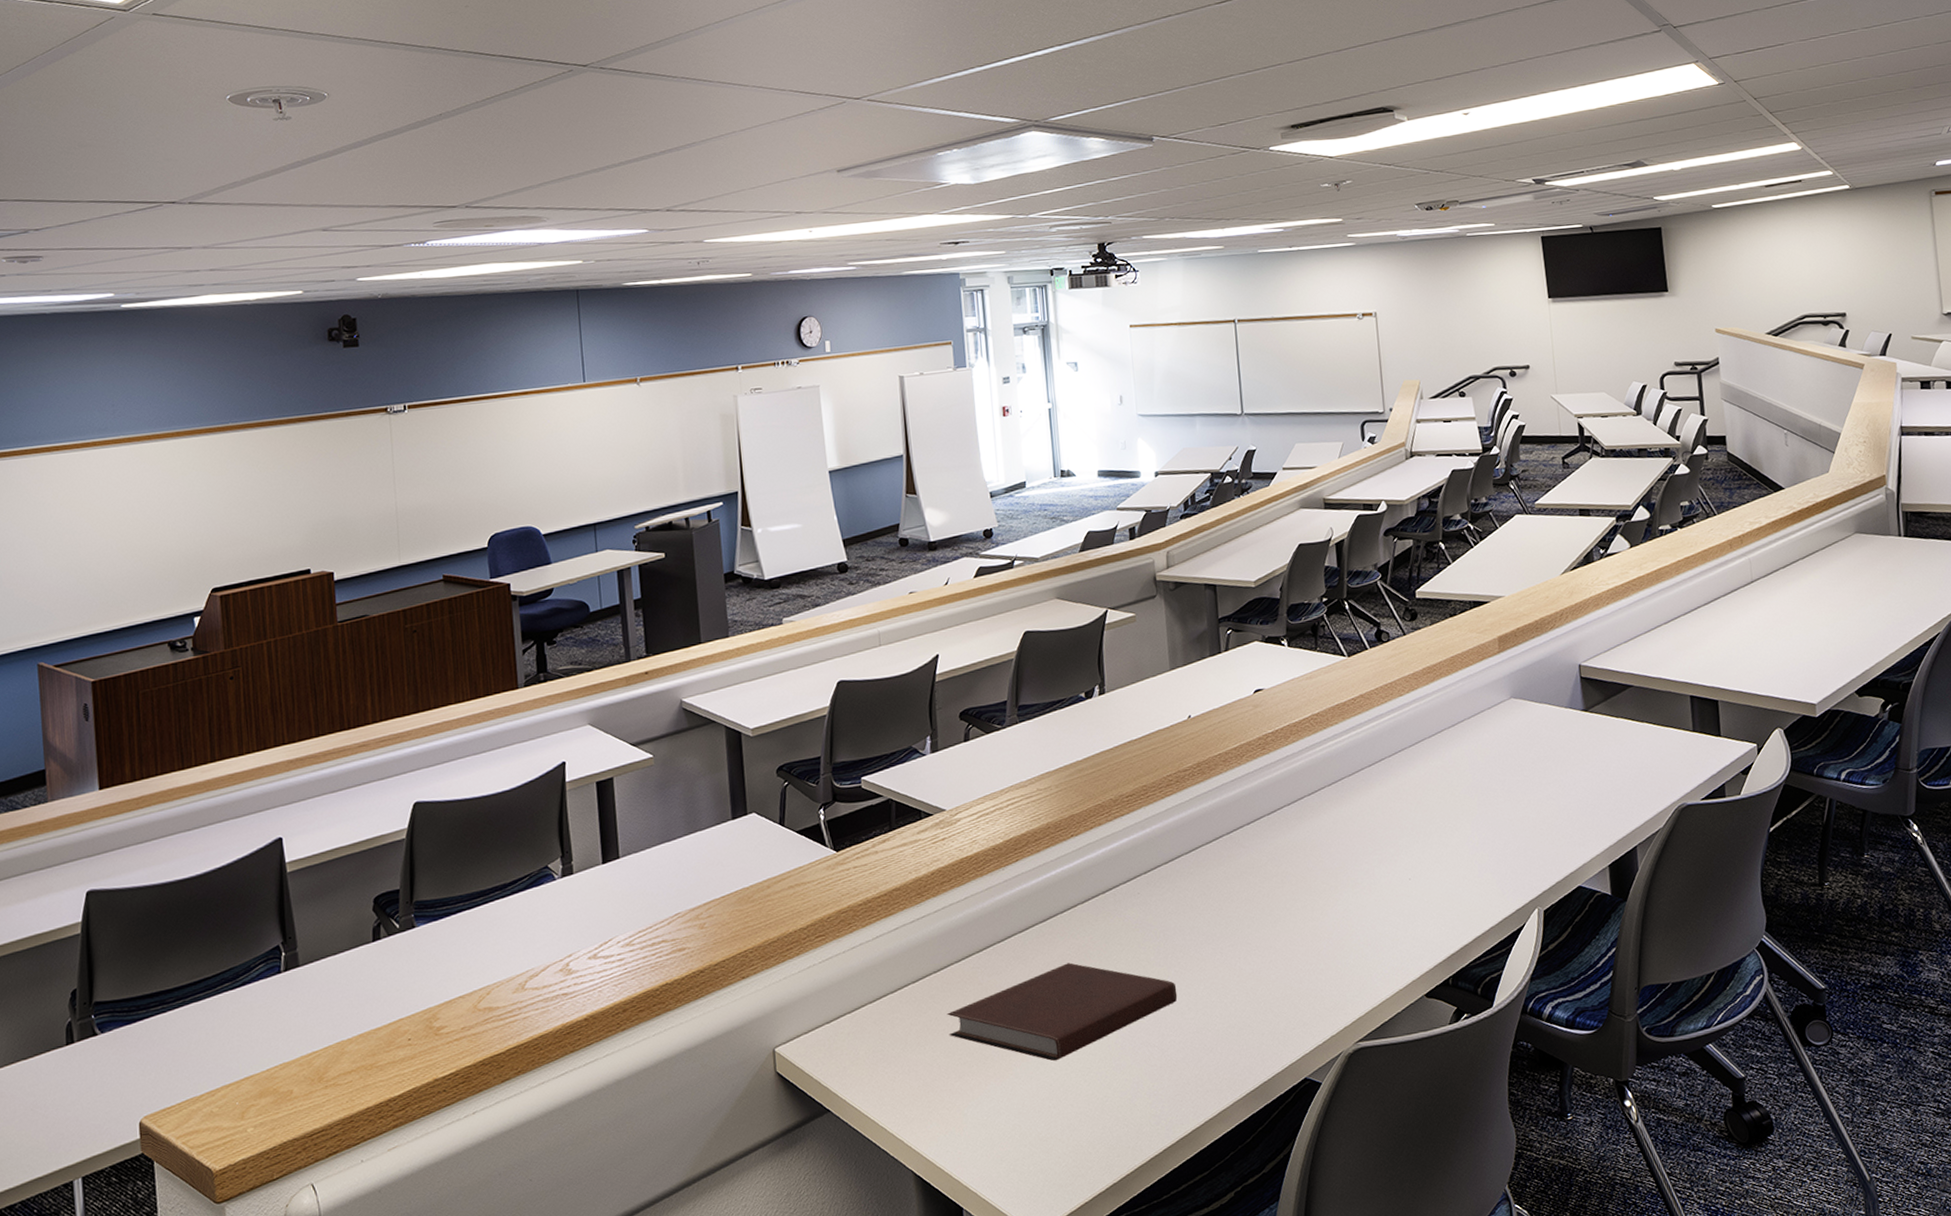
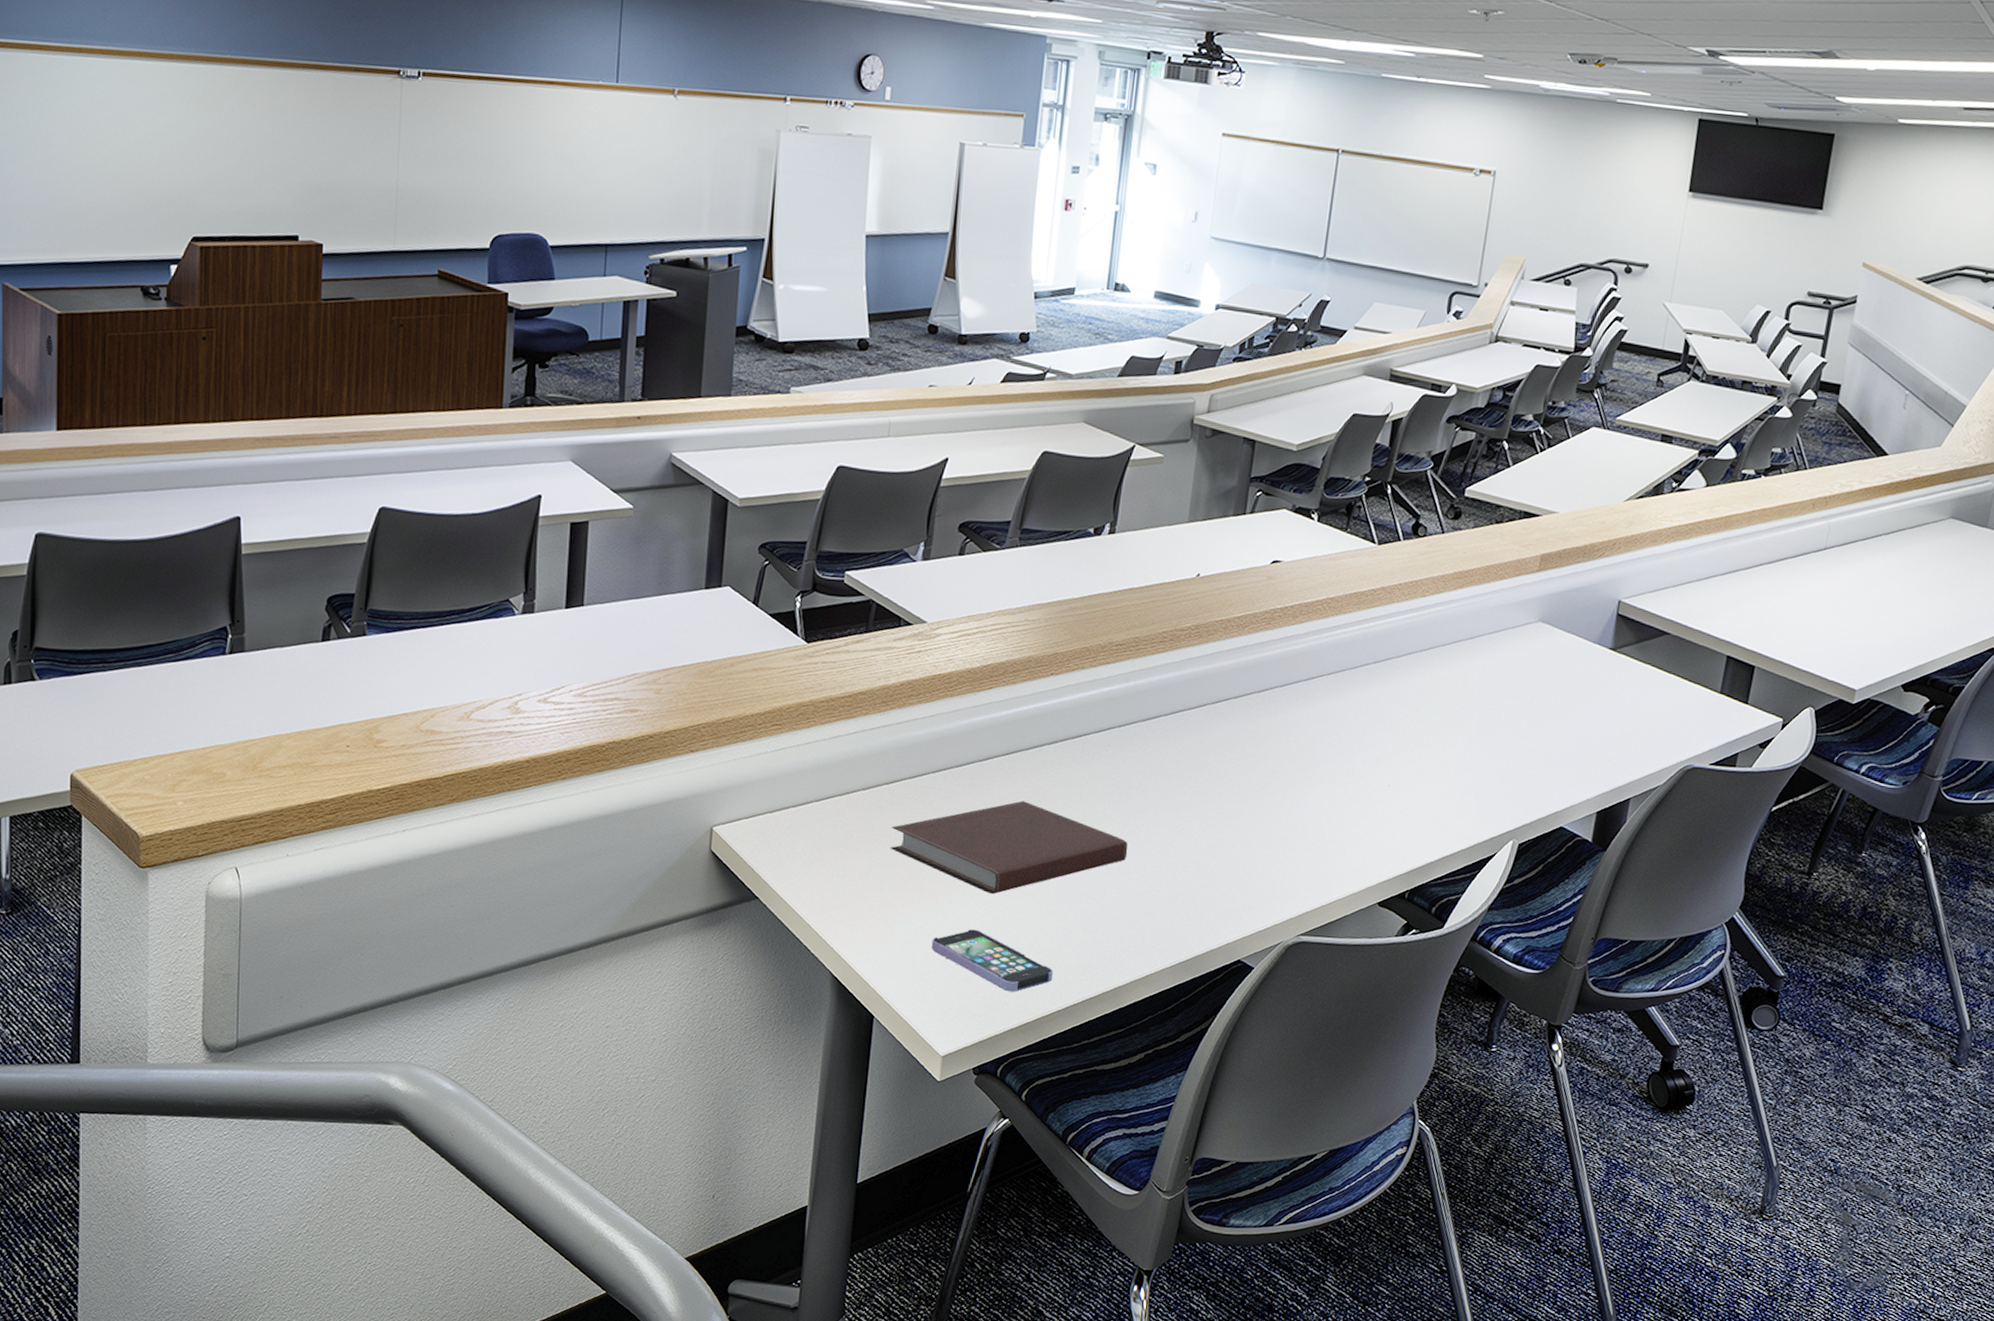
smartphone: none [1005,1099,1130,1156] -> present [931,929,1054,992]

